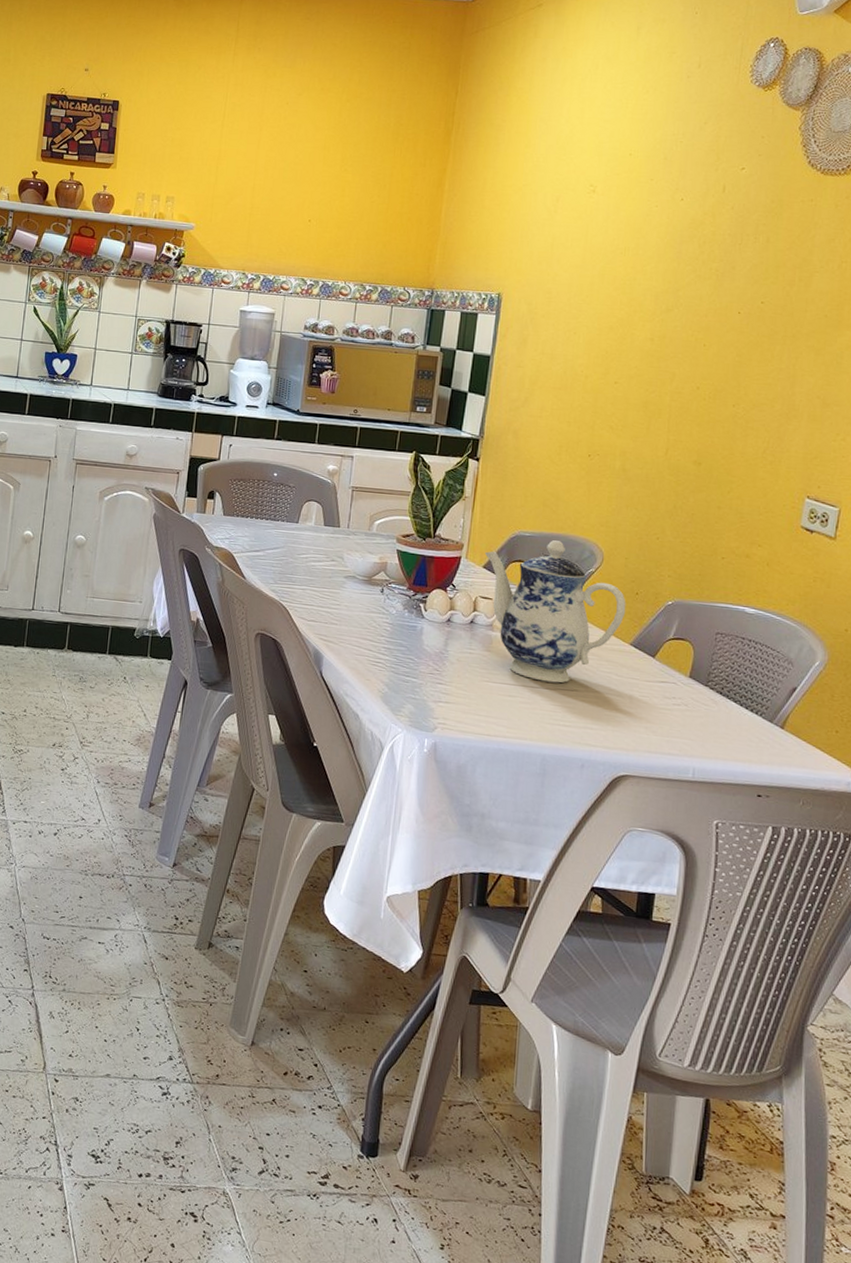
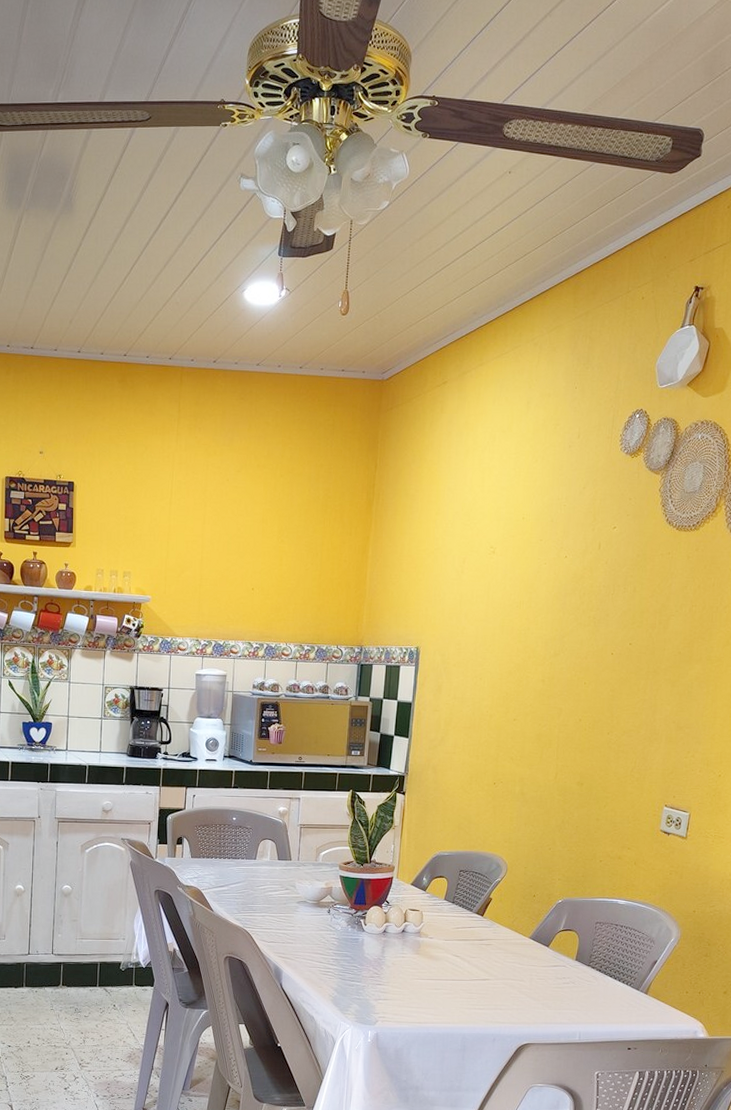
teapot: present [484,540,626,683] -> none [412,857,526,975]

